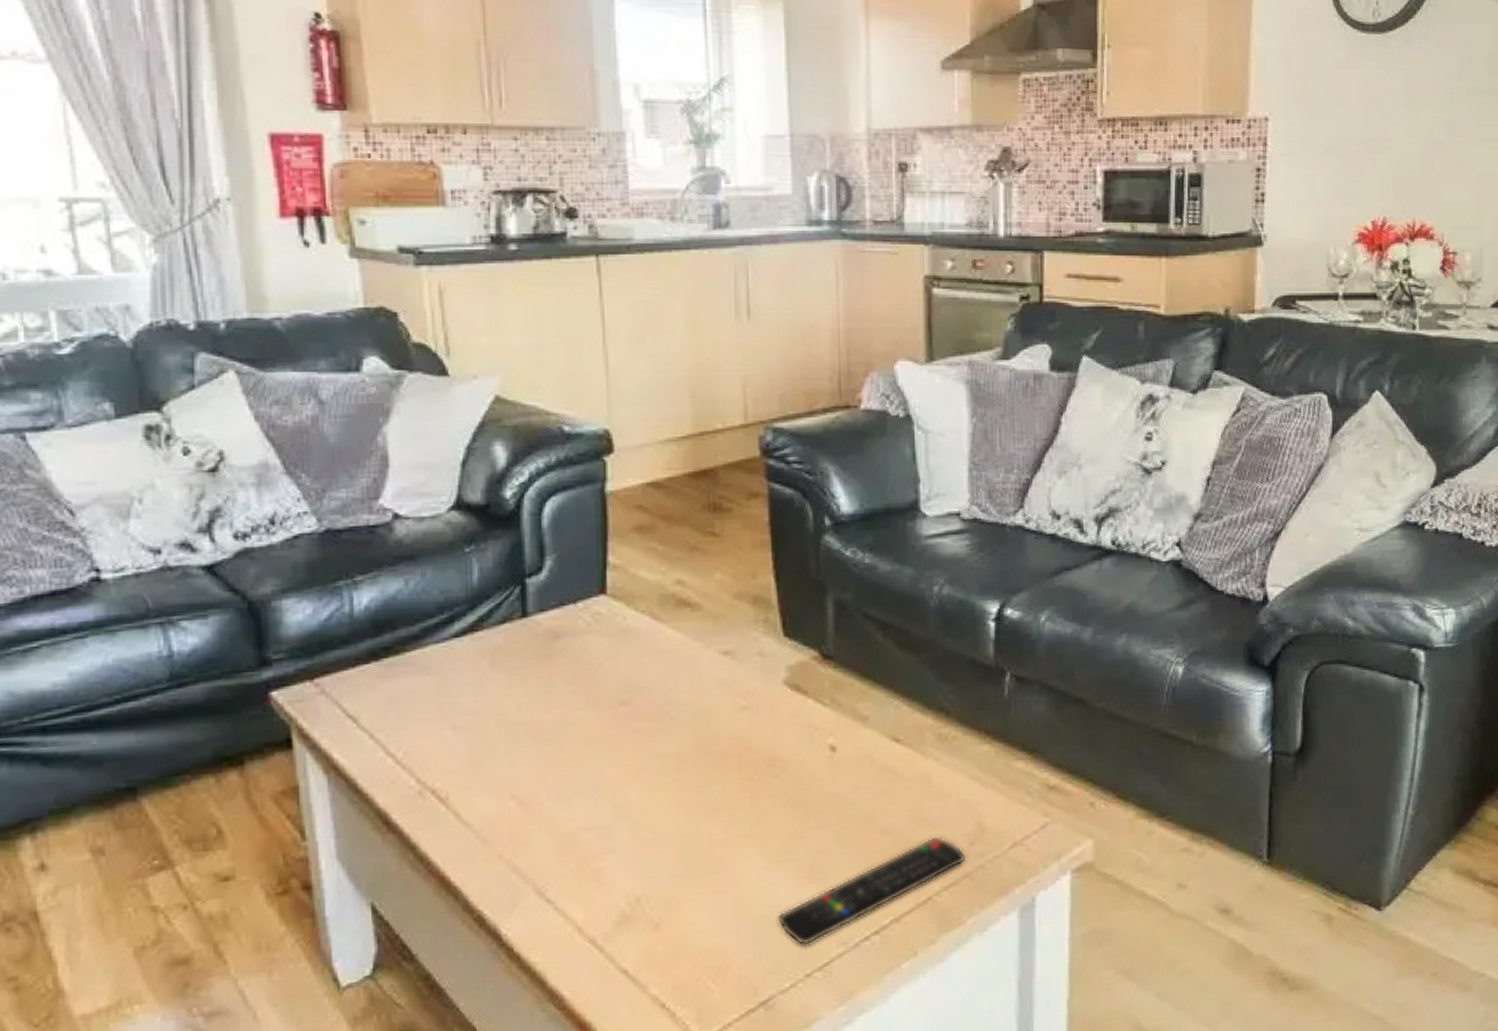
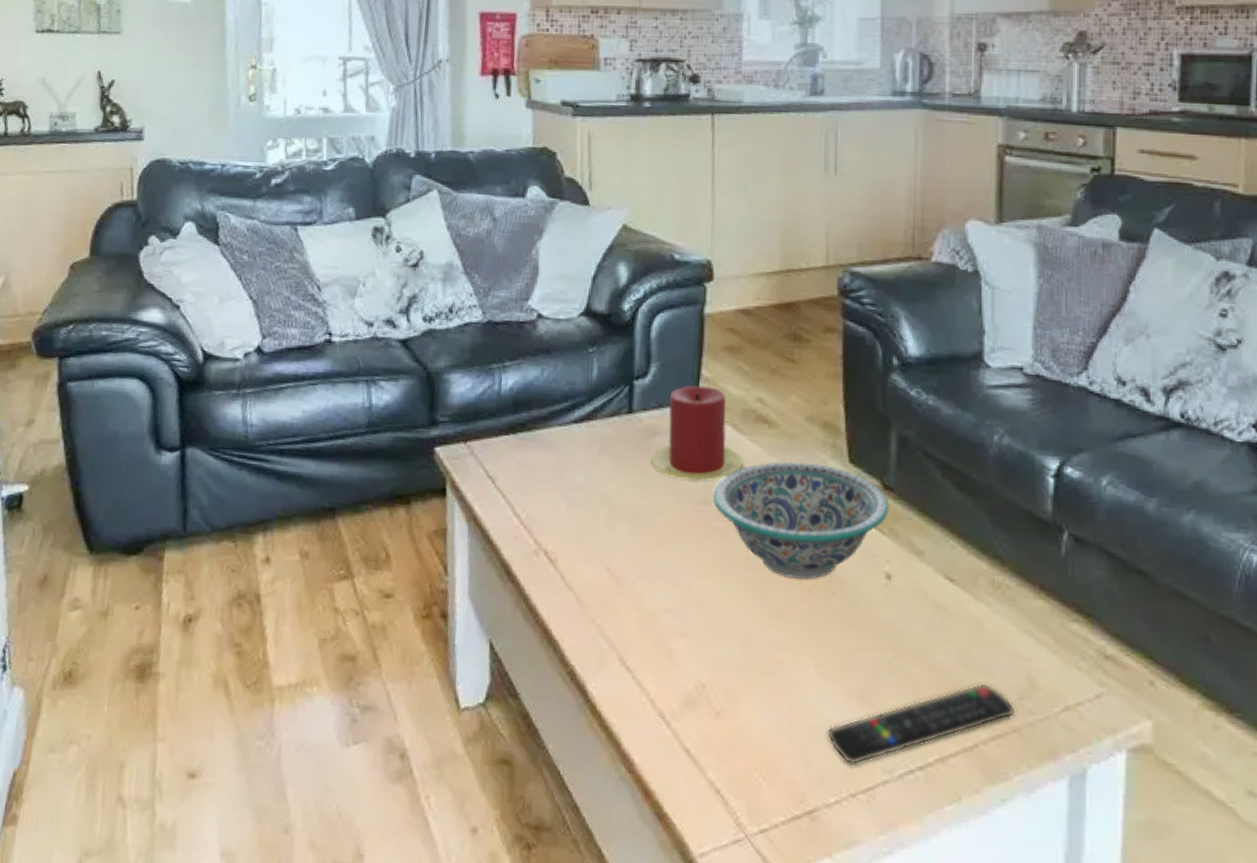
candle: none [555,574,665,683] -> present [651,385,743,481]
decorative bowl: none [632,642,830,769] -> present [713,461,889,580]

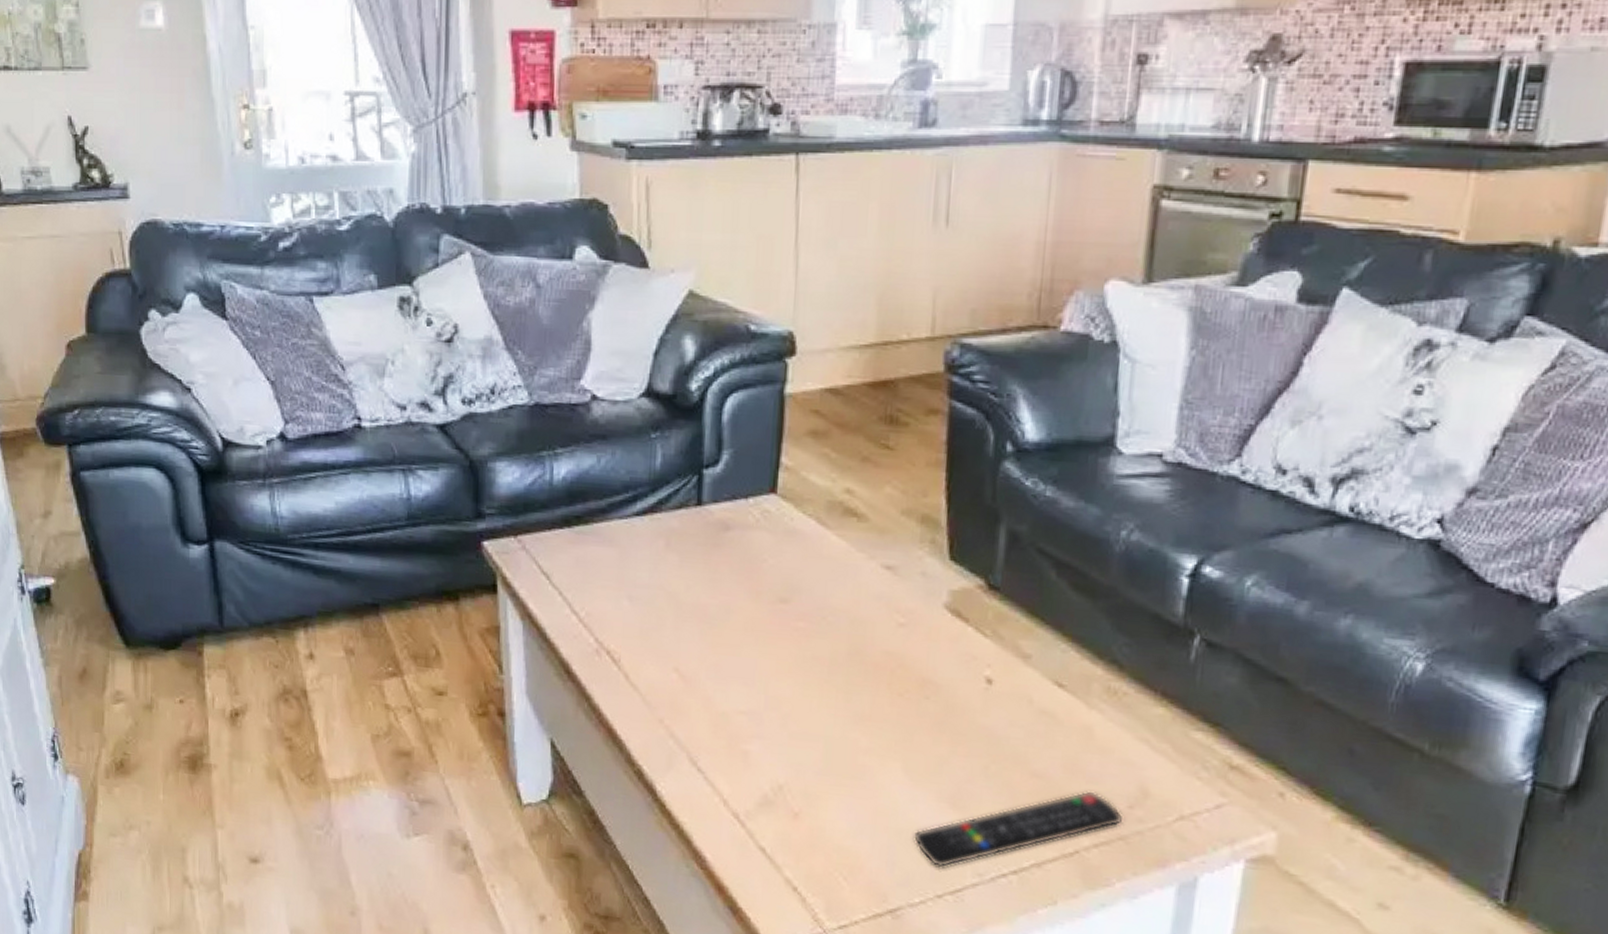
candle: present [651,385,743,481] -> none [723,474,828,579]
decorative bowl: present [713,461,889,580] -> none [792,558,994,684]

